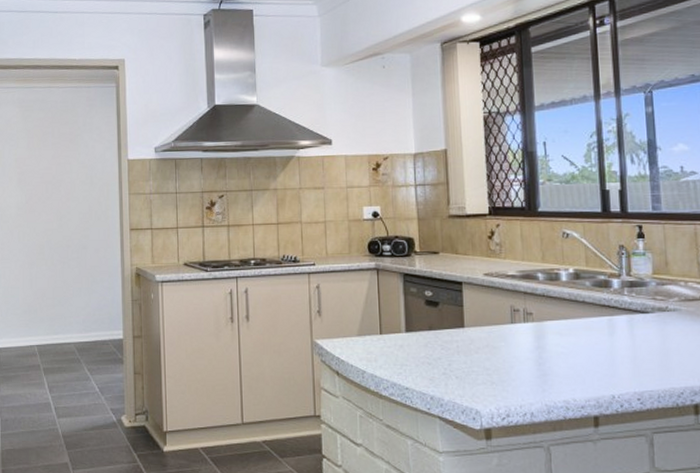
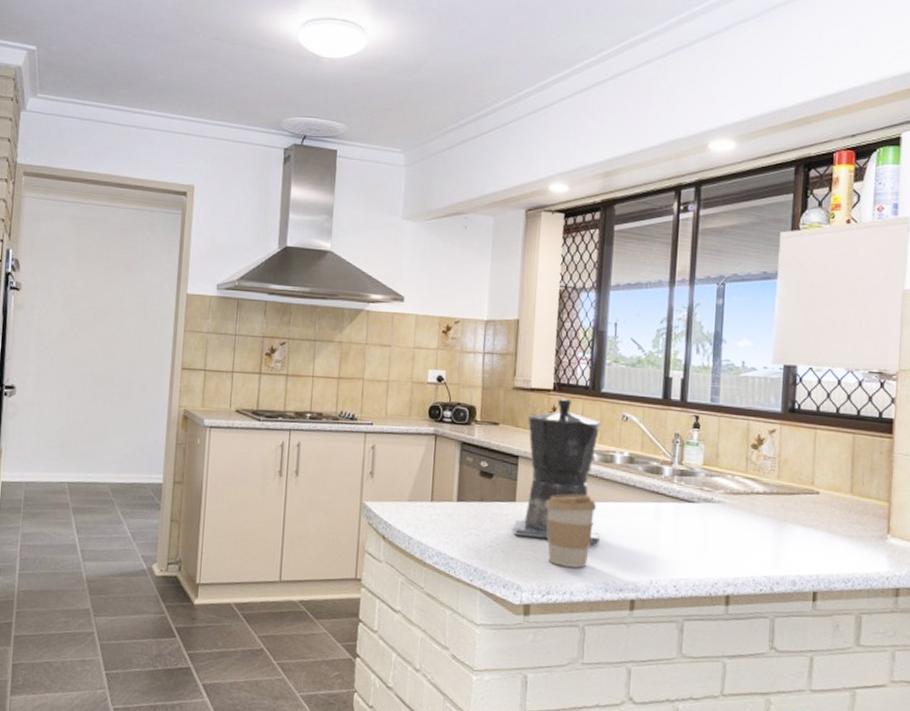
coffee maker: none [466,221,554,362] -> present [514,397,601,544]
coffee cup: none [495,314,548,388] -> present [546,494,597,568]

